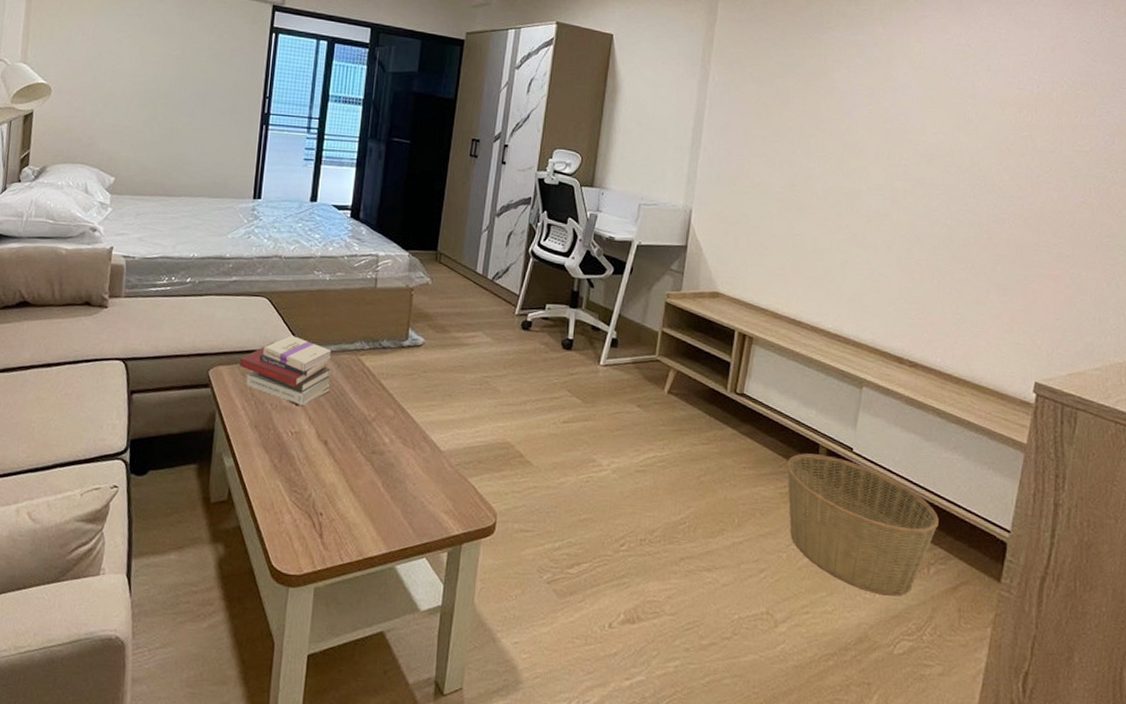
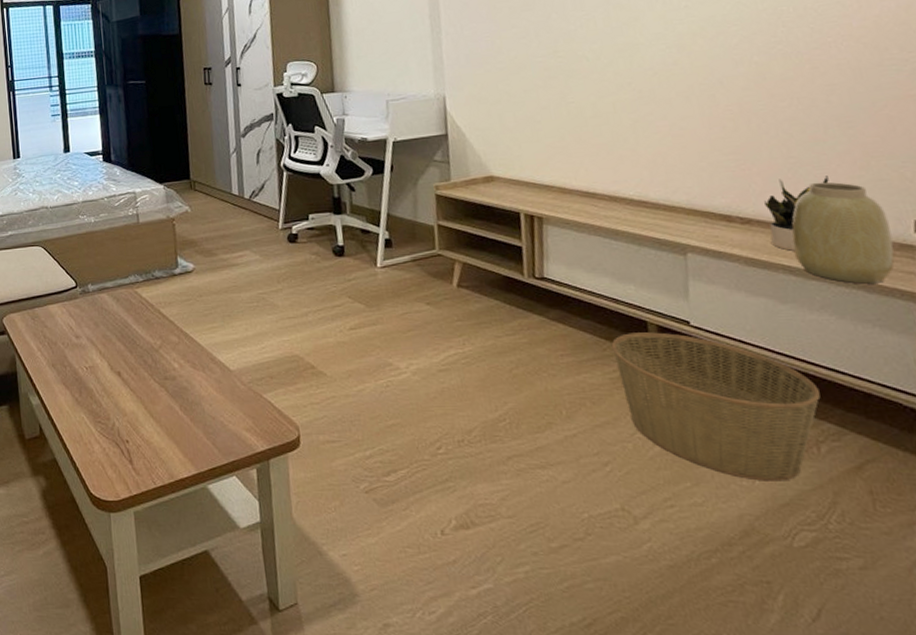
books: present [240,335,332,406] -> none [28,278,114,342]
potted plant: none [929,331,981,396] -> present [764,175,829,251]
vase: none [943,338,1017,432] -> present [791,181,895,284]

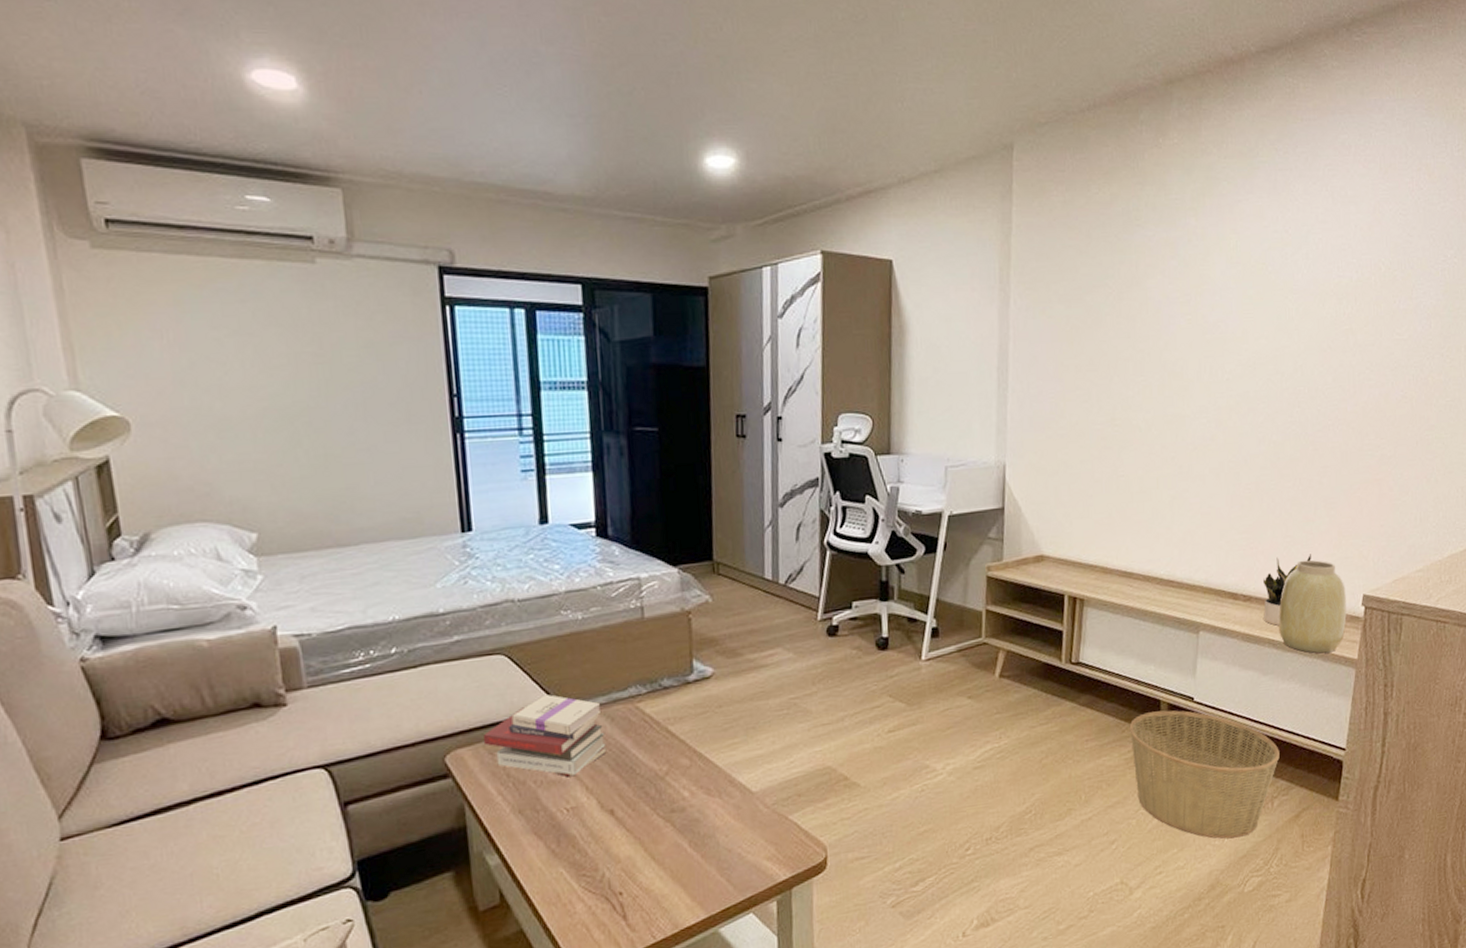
books: none [28,278,114,342] -> present [484,694,607,778]

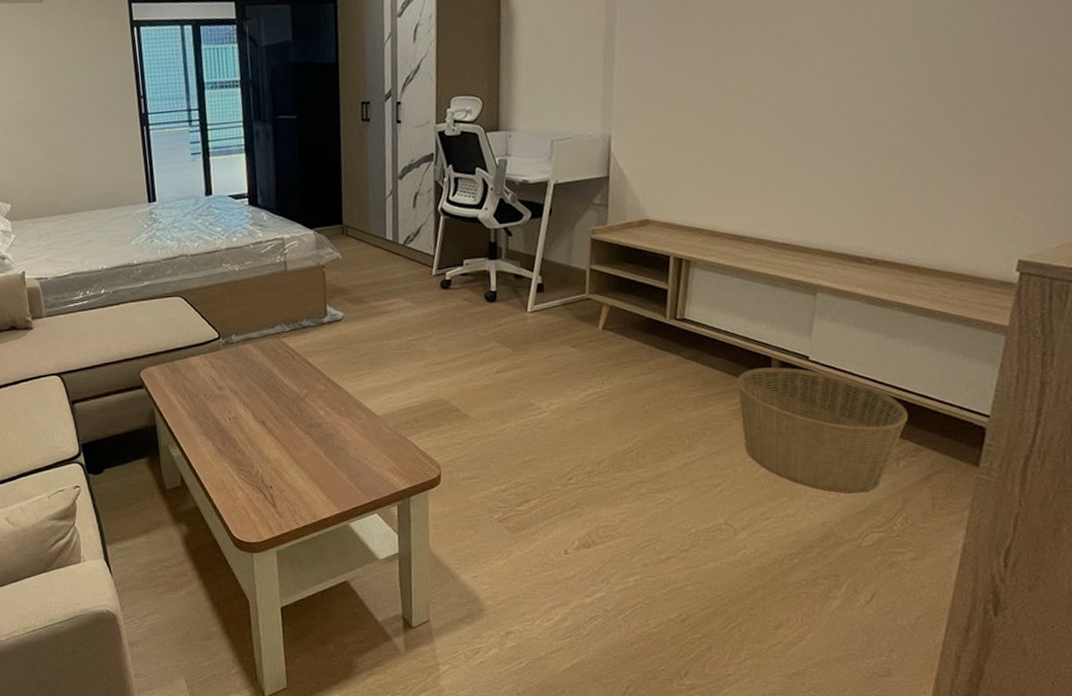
books: present [484,694,607,778] -> none [167,329,259,394]
potted plant: present [1263,554,1311,626] -> none [893,218,953,290]
vase: present [1278,559,1347,654] -> none [910,223,997,319]

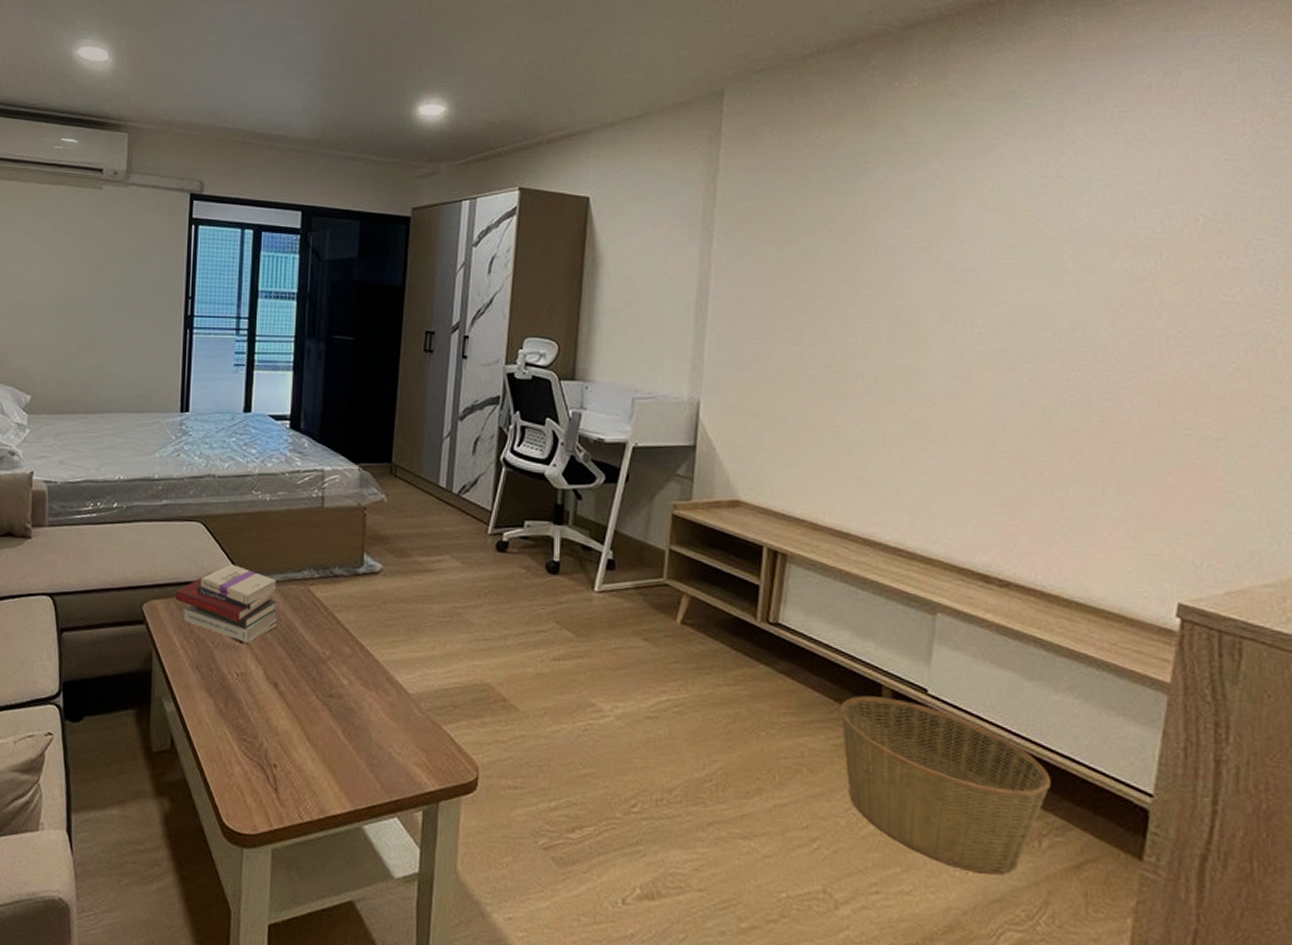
books: none [167,329,259,394] -> present [176,564,278,644]

